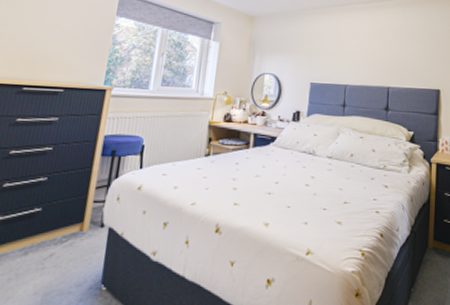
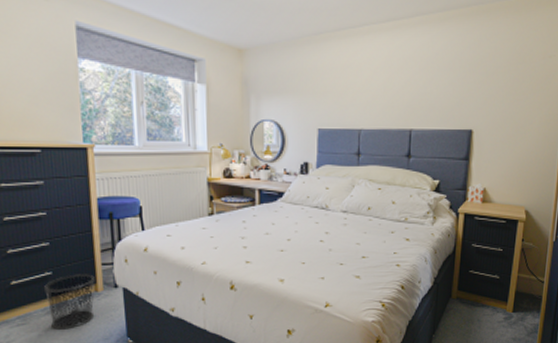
waste bin: none [25,211,83,273] -> present [44,274,95,330]

